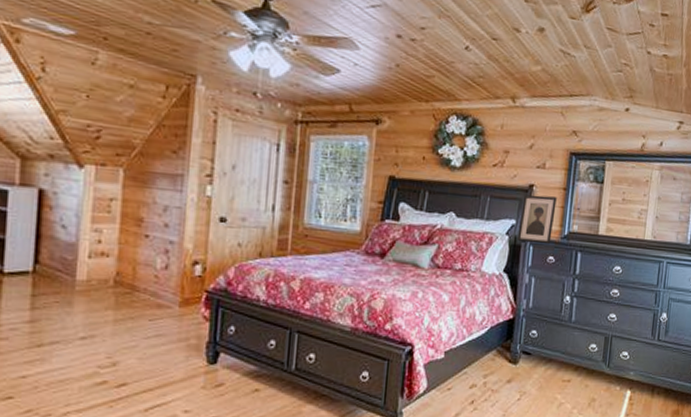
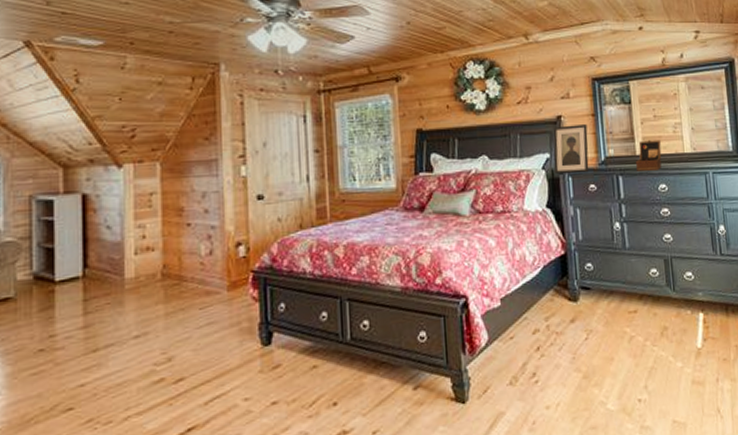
wooden box: none [596,221,624,252] -> present [636,140,662,171]

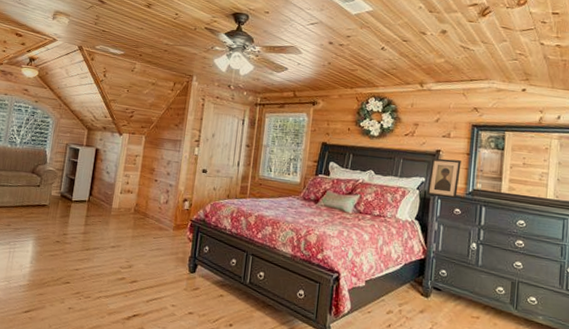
wooden box: present [636,140,662,171] -> none [499,181,526,208]

